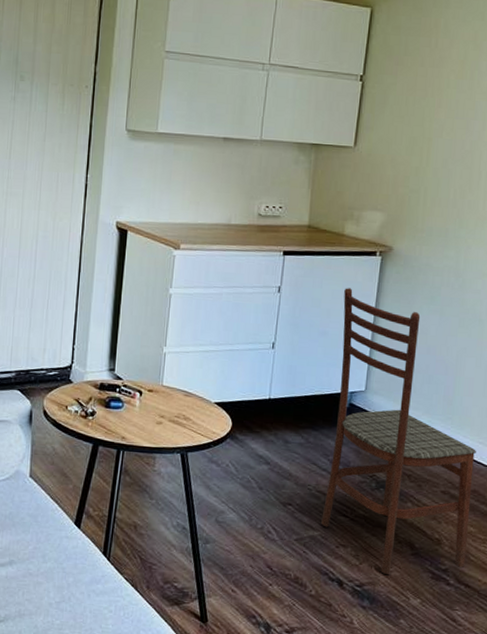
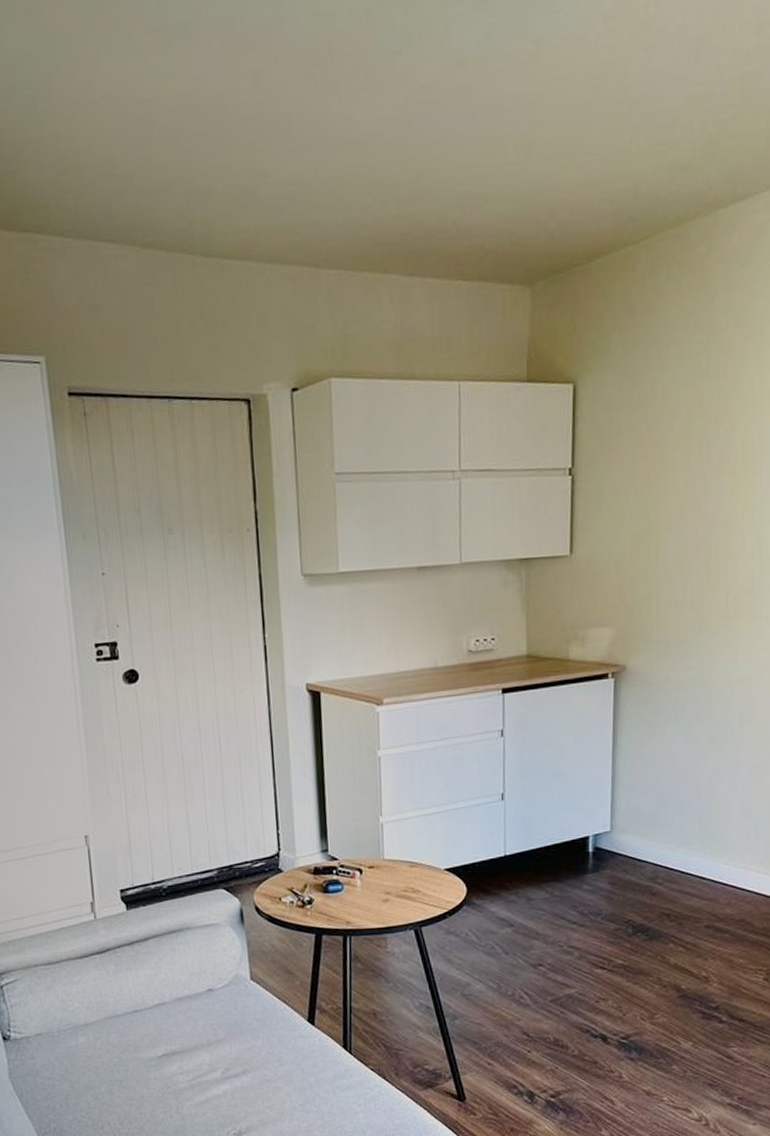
dining chair: present [321,288,476,576] -> none [576,719,739,1023]

